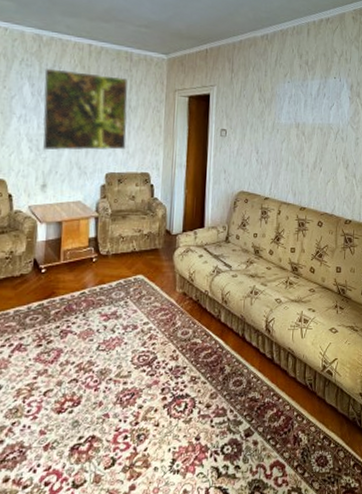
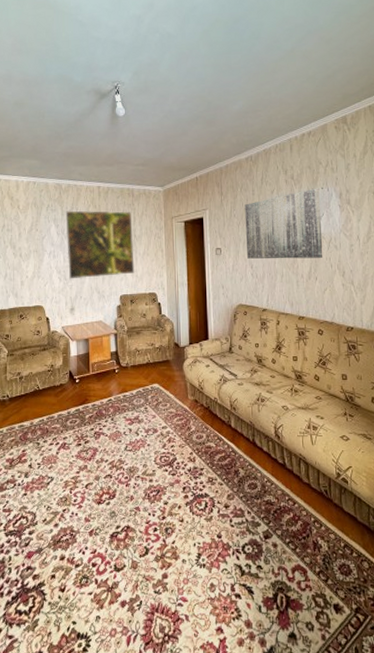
wall art: none [253,77,332,149] -> present [244,188,322,259]

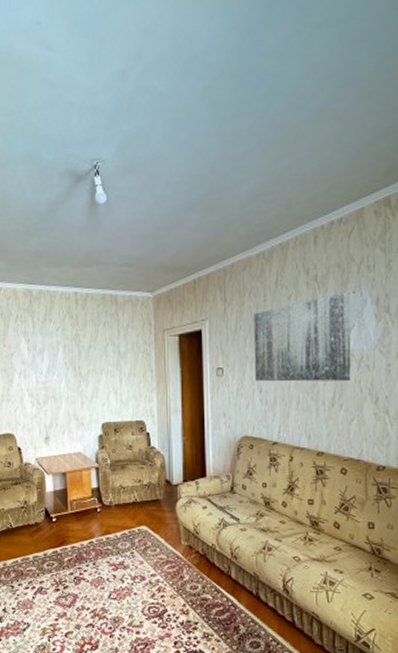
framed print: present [65,210,135,279] -> none [37,322,119,404]

